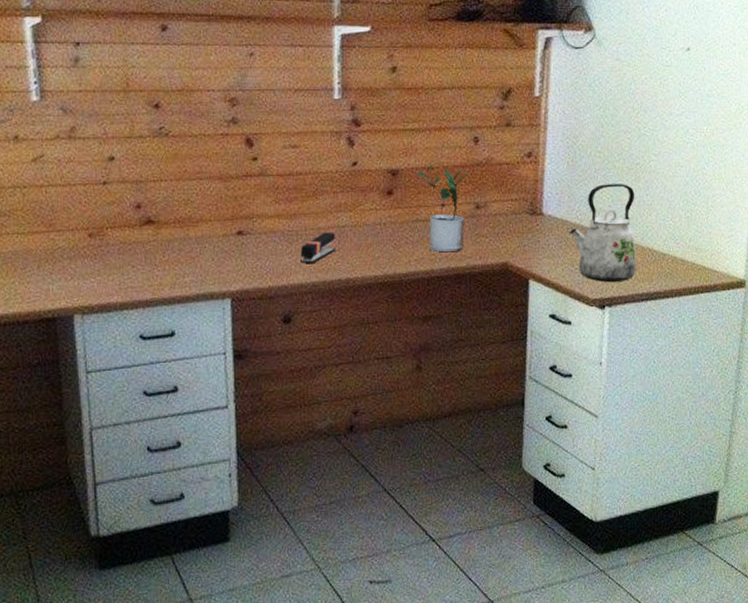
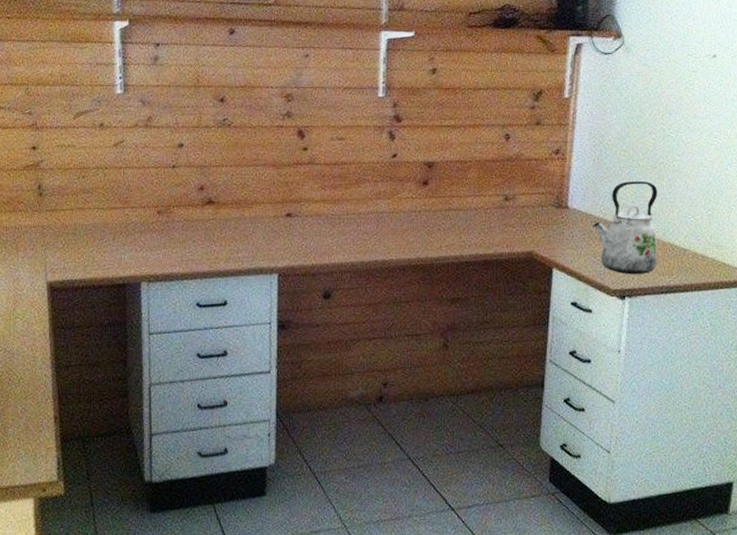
stapler: present [300,232,337,263] -> none [342,217,375,245]
potted plant: present [417,164,468,253] -> none [451,158,498,240]

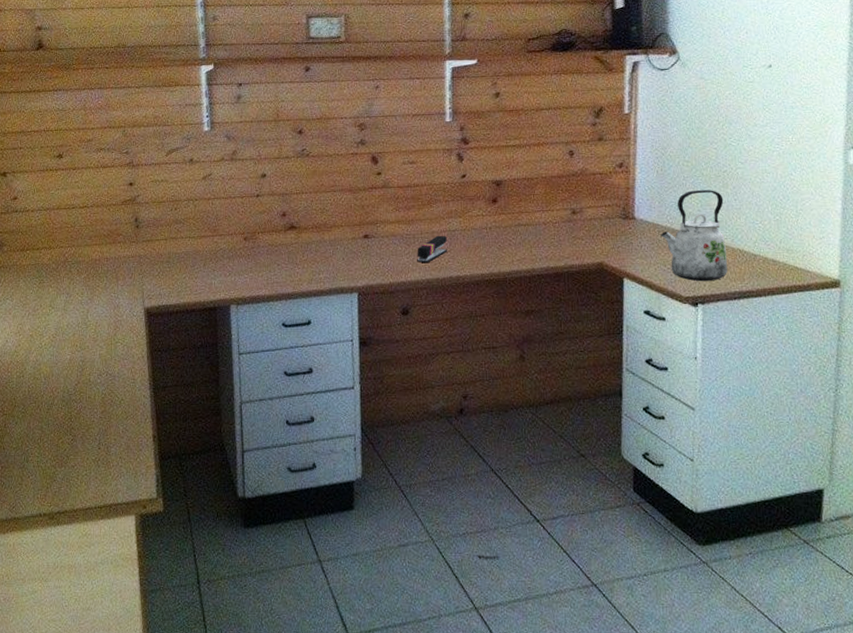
stapler: none [342,217,375,245] -> present [417,235,448,263]

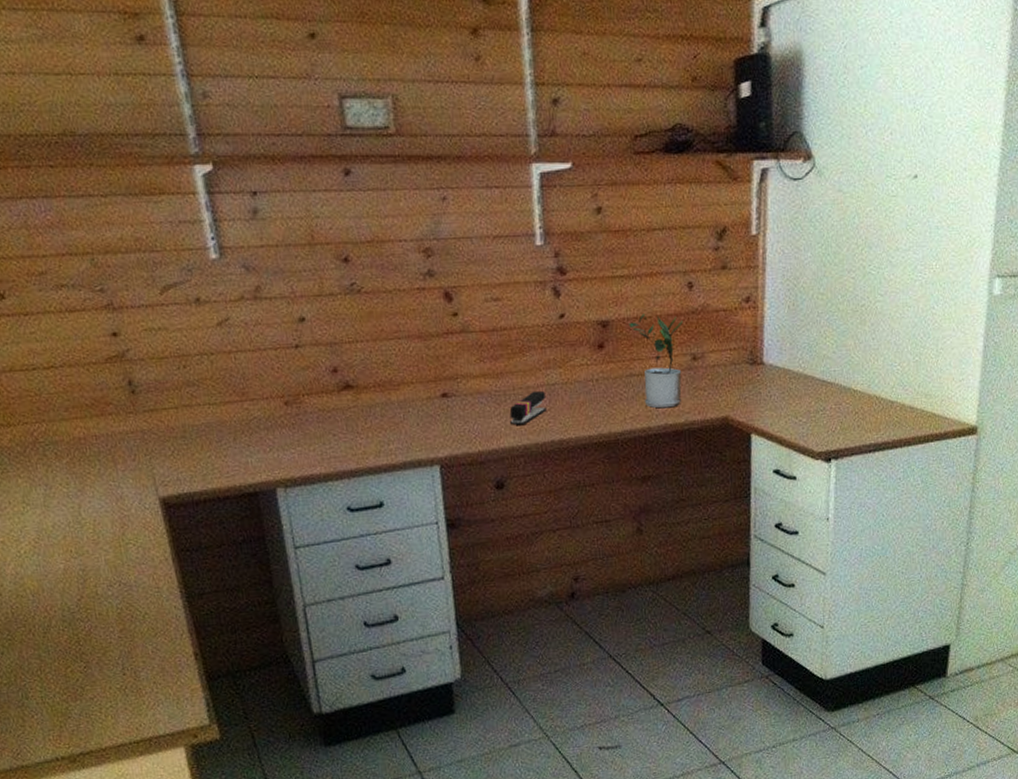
potted plant: none [518,176,564,253] -> present [628,314,683,409]
kettle: present [660,190,727,282] -> none [792,328,863,434]

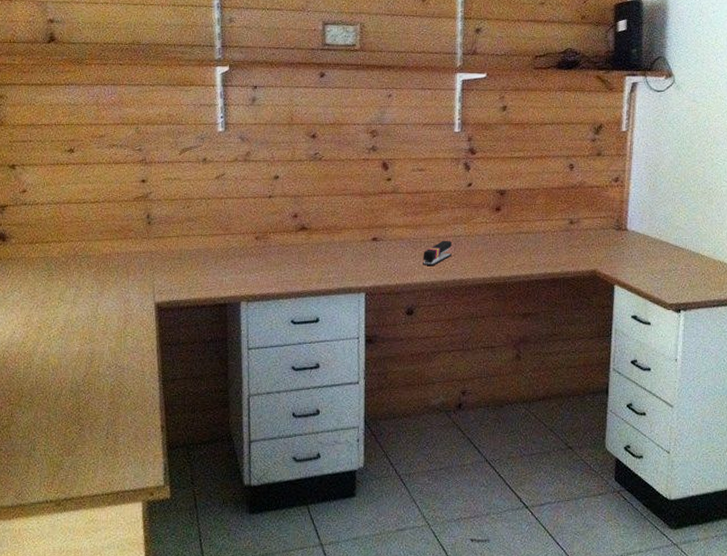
potted plant: present [628,314,683,409] -> none [521,186,564,260]

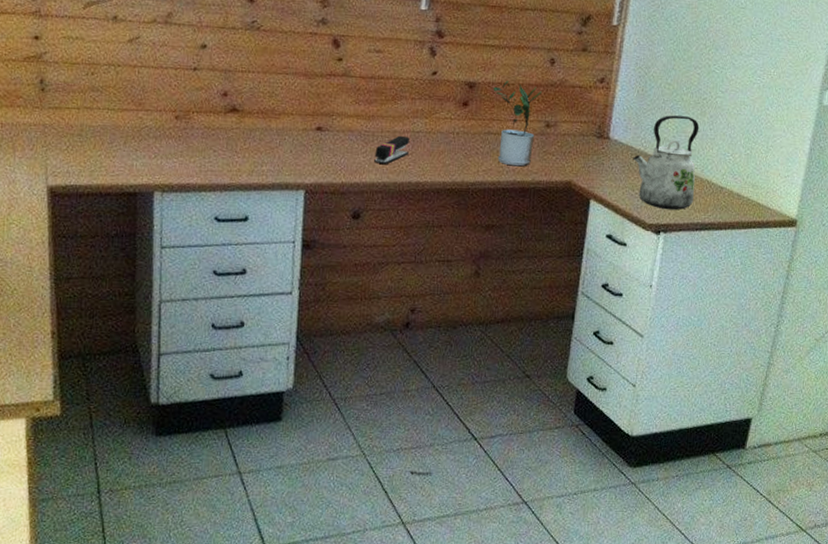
potted plant: none [521,186,564,260] -> present [493,81,542,167]
kettle: none [650,205,708,290] -> present [633,115,699,210]

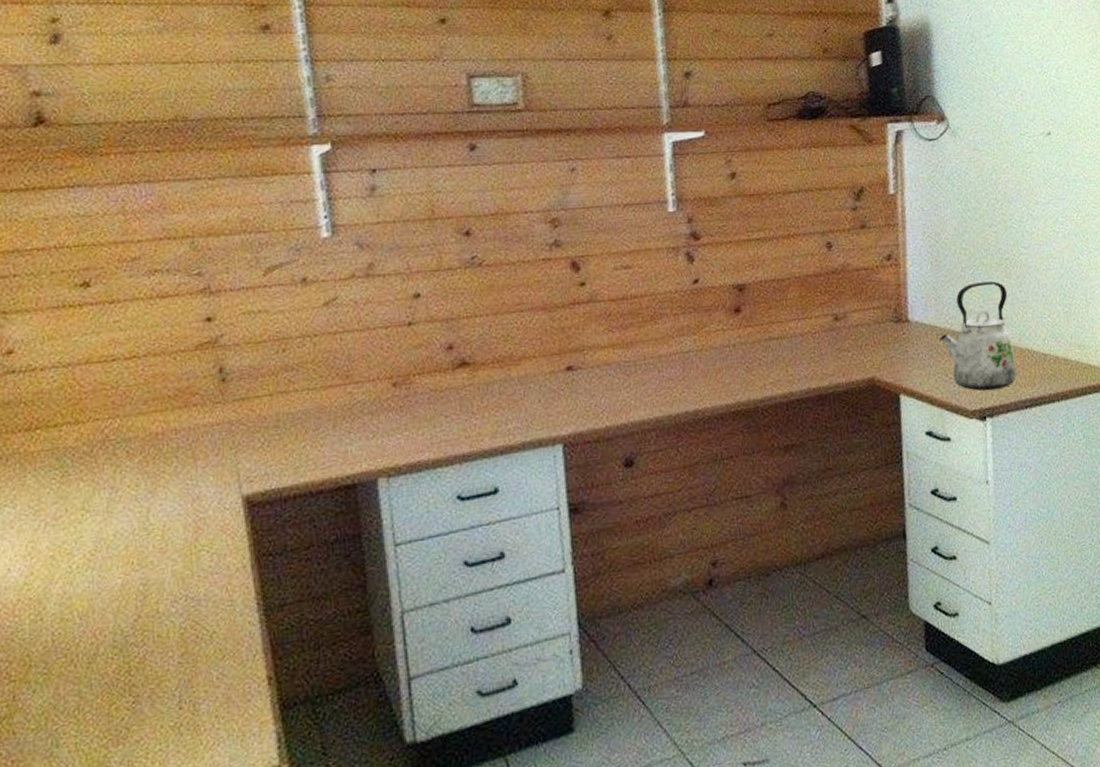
stapler: present [374,135,410,164] -> none [640,359,681,397]
potted plant: present [493,81,542,167] -> none [766,276,824,372]

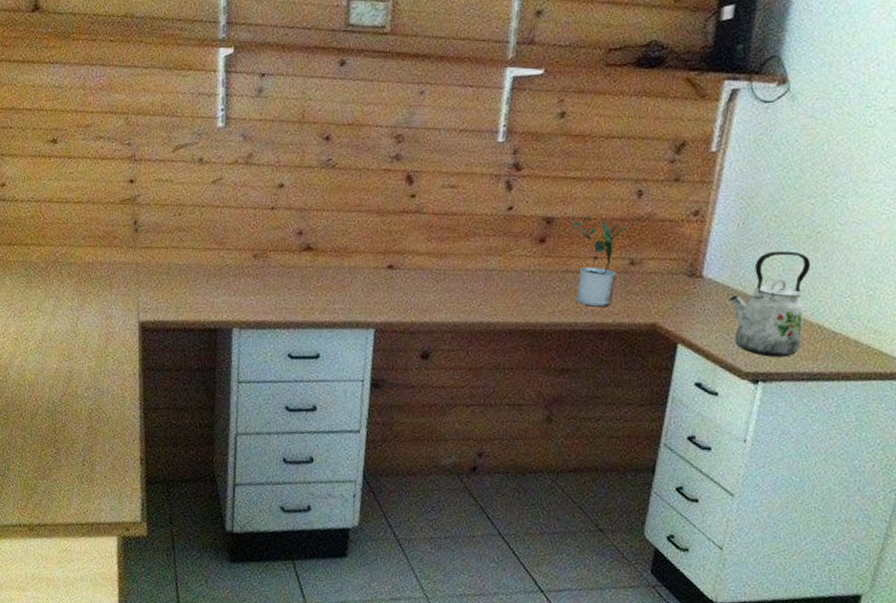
potted plant: none [766,276,824,372] -> present [572,215,627,307]

